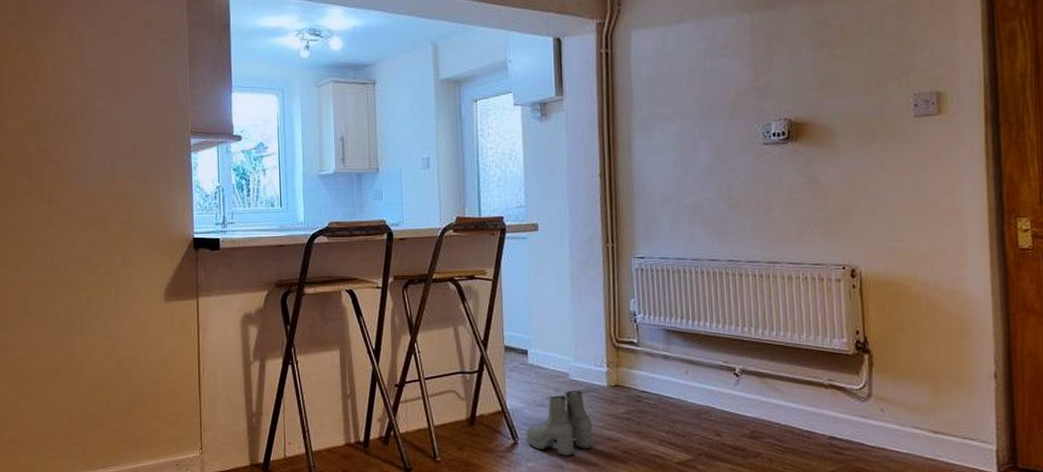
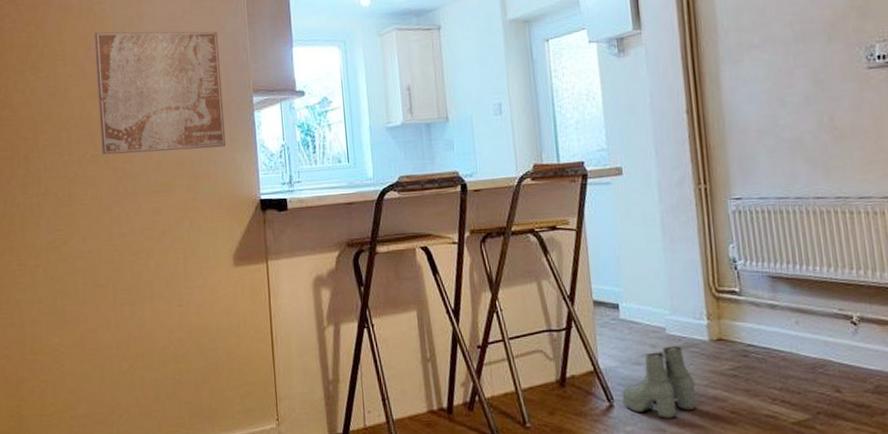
wall art: none [33,66,162,188] -> present [94,31,226,155]

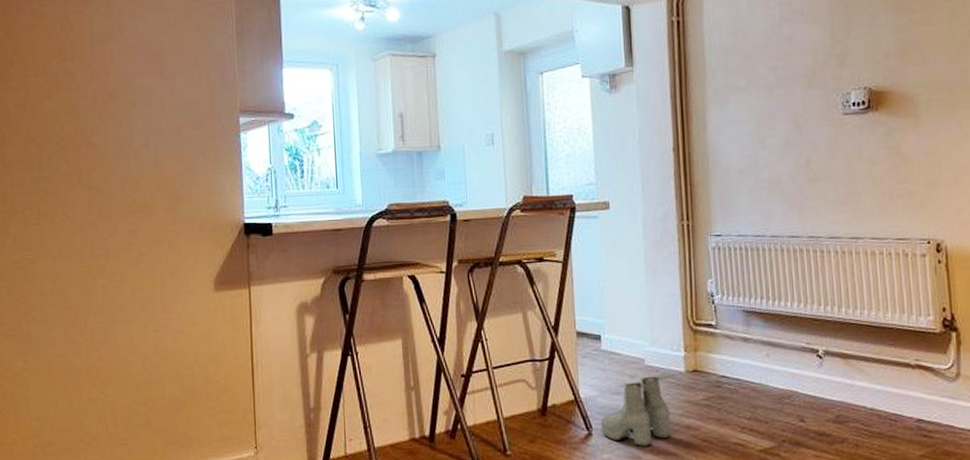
wall art: present [94,31,226,155] -> none [69,42,210,172]

